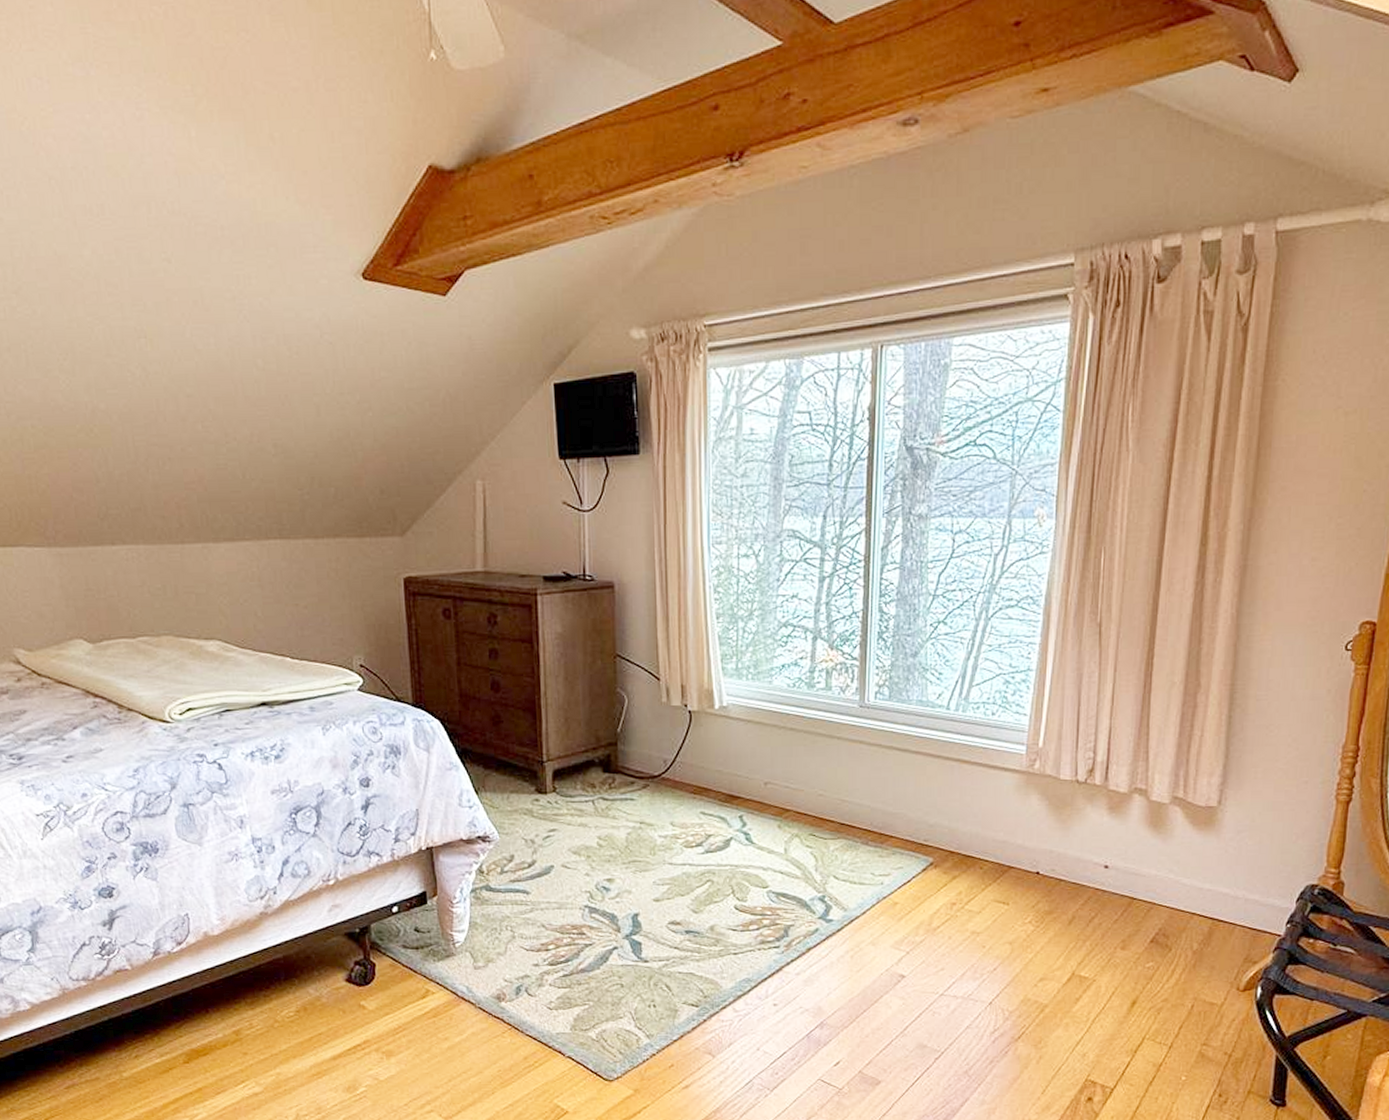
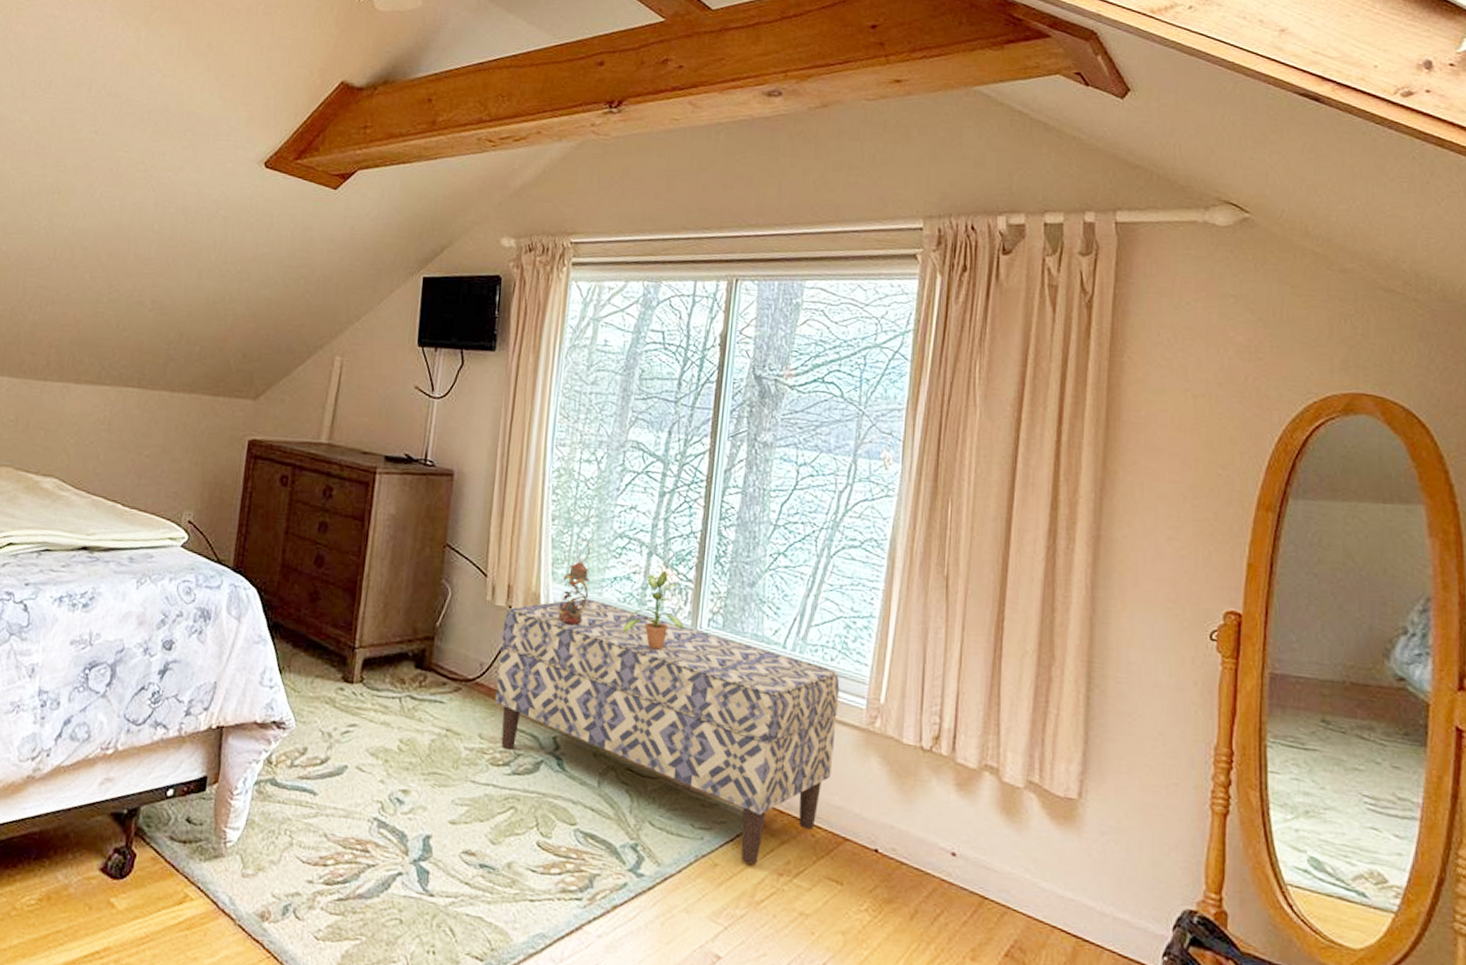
bench: none [681,688,1001,898] -> present [494,598,840,864]
lantern: none [730,632,760,713] -> present [557,539,590,625]
potted plant: none [795,653,852,727] -> present [623,571,684,650]

